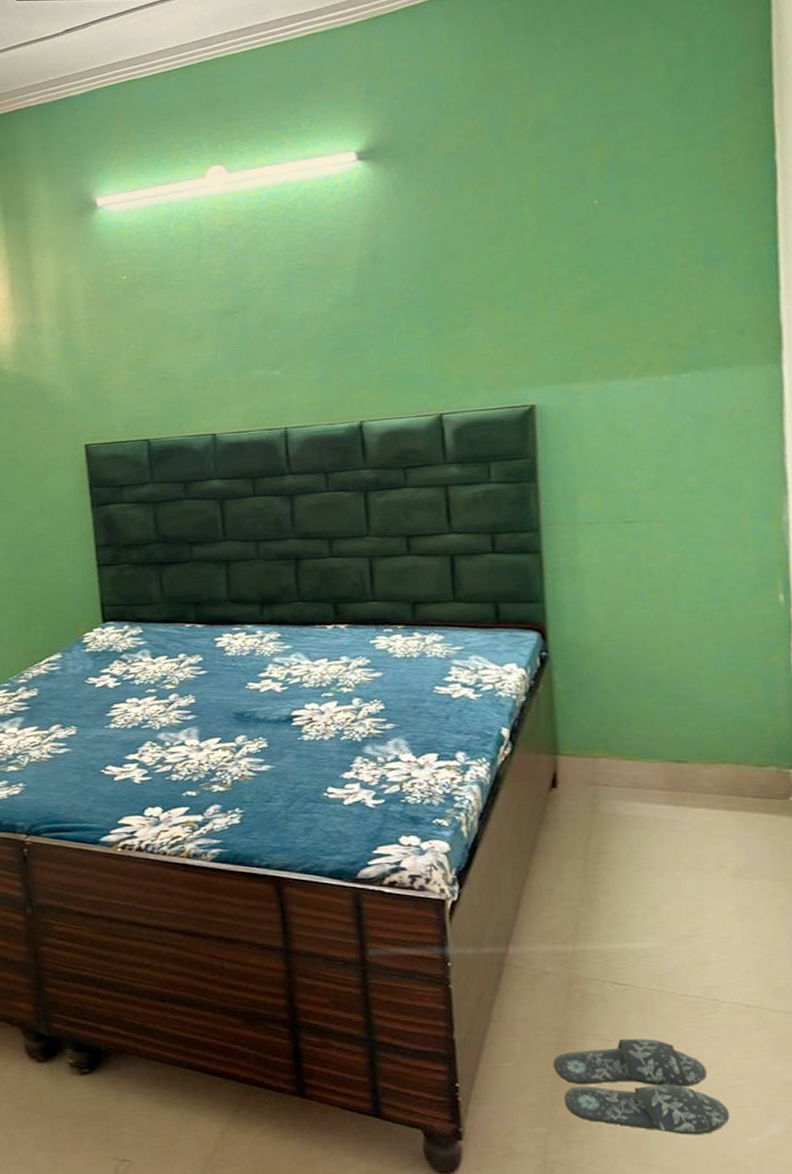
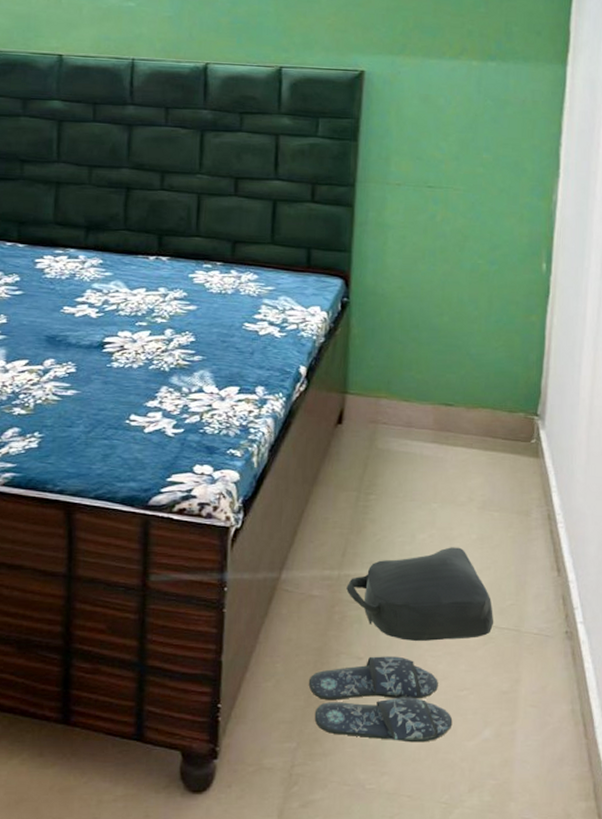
backpack: none [584,920,768,1024] -> present [346,547,494,641]

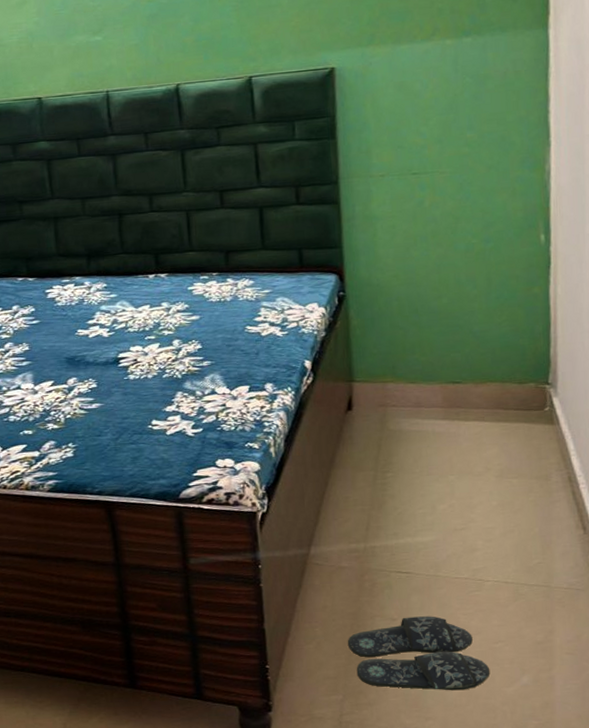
backpack: present [346,547,494,641] -> none [373,514,523,602]

